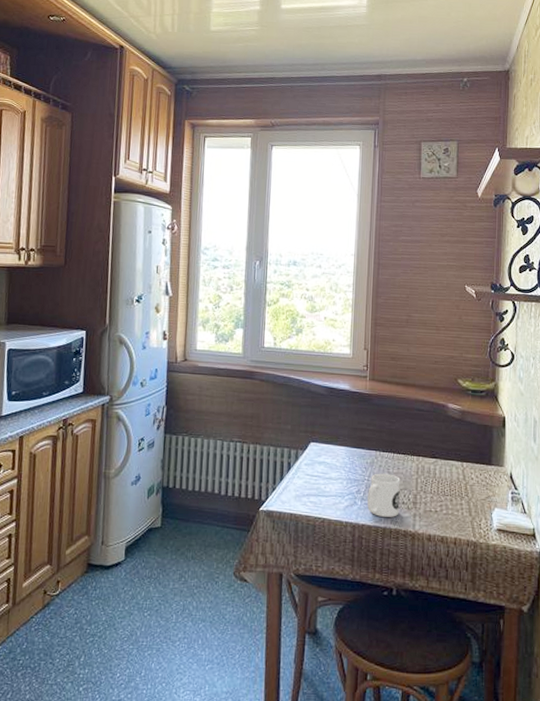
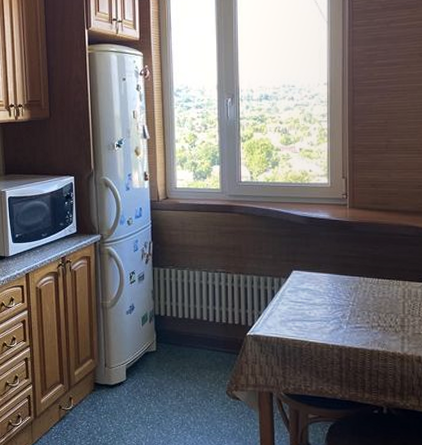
mug: present [367,473,400,517] -> none [353,298,387,340]

